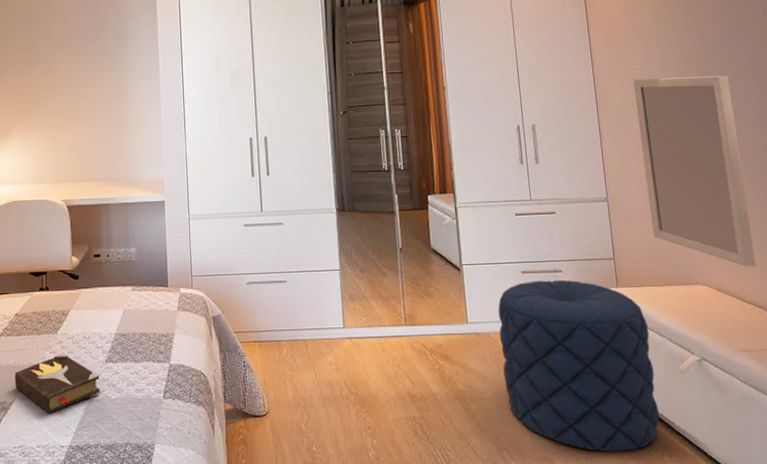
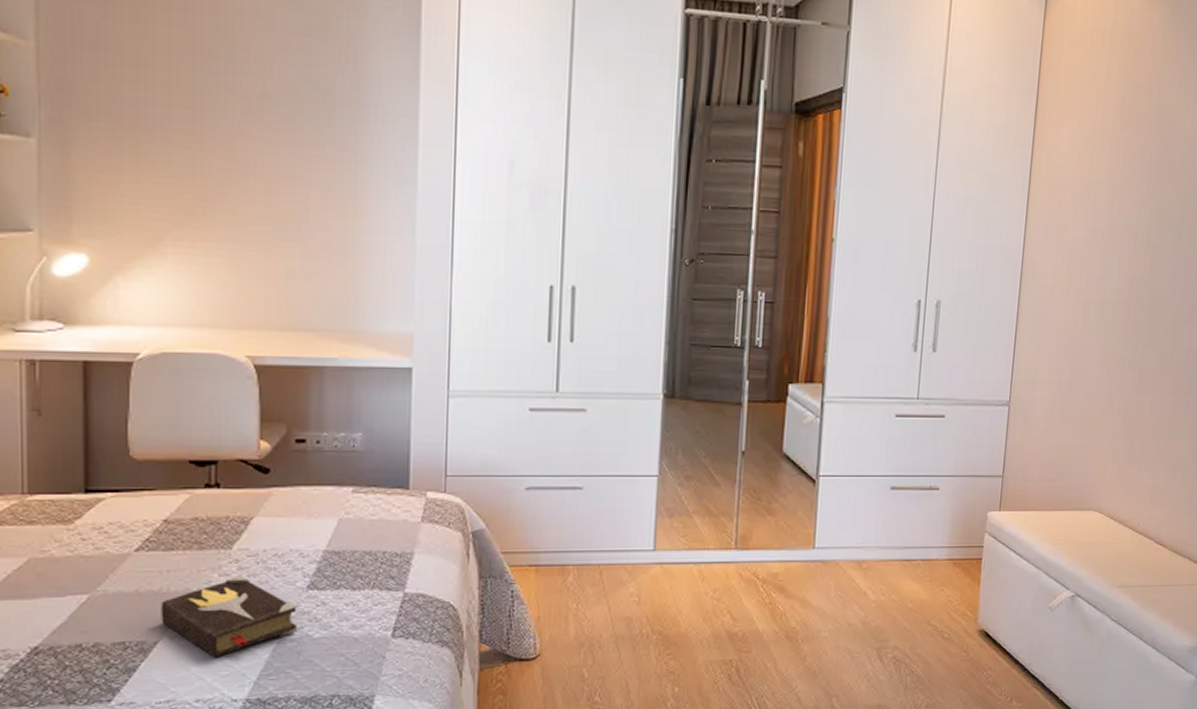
pouf: present [498,279,660,452] -> none [847,499,1026,698]
home mirror: present [633,75,756,267] -> none [1053,253,1180,492]

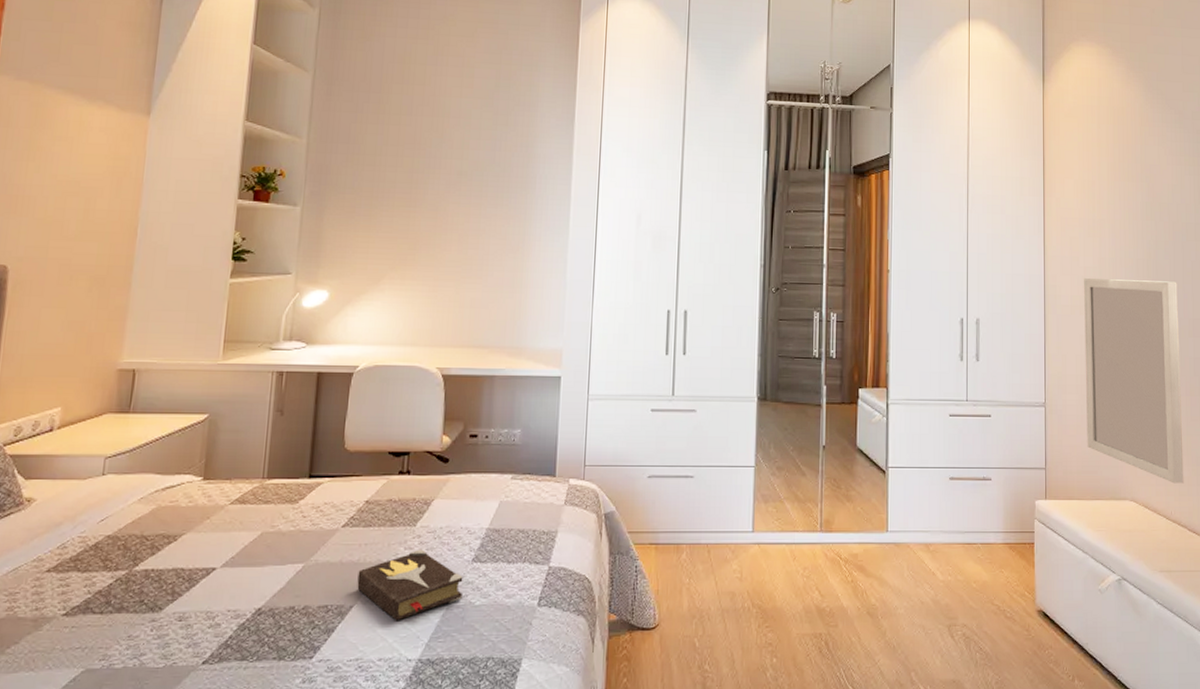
home mirror: none [1053,253,1180,492] -> present [1084,278,1184,484]

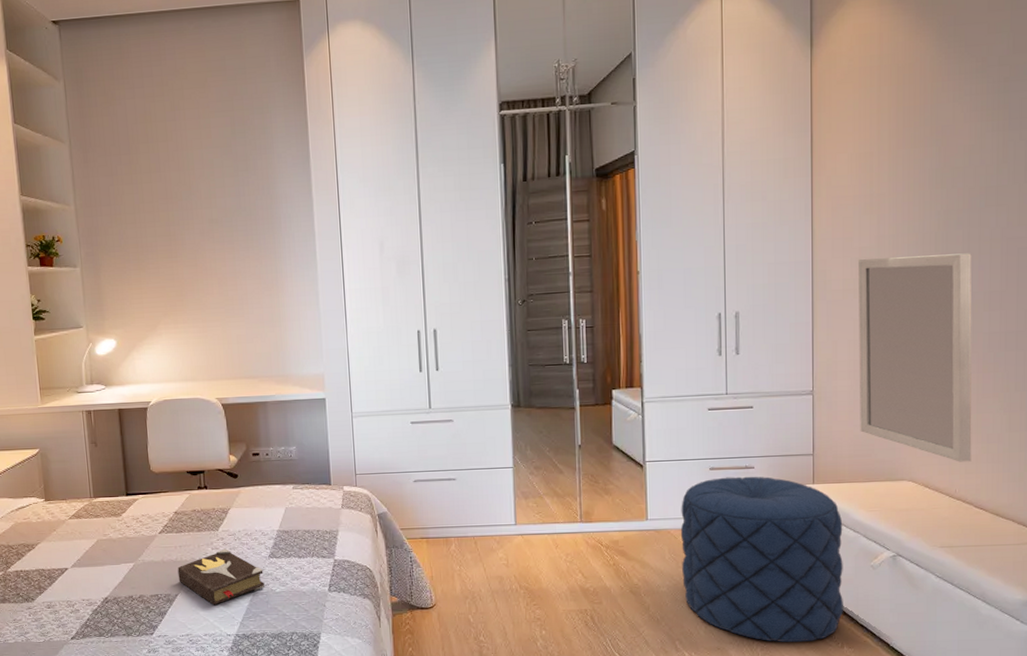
pouf: none [919,488,1074,675] -> present [680,476,843,643]

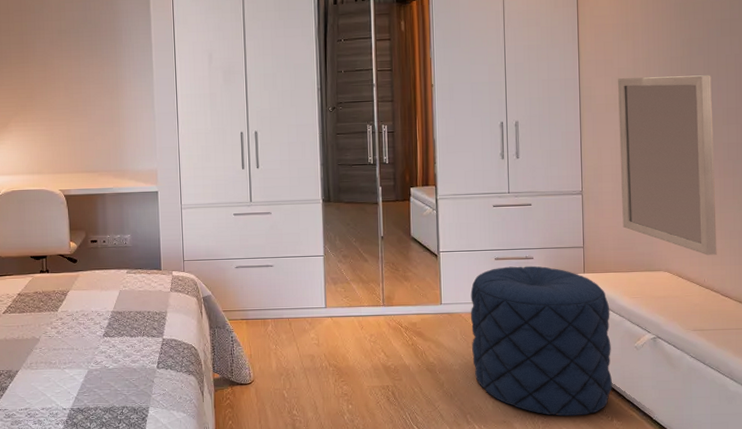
hardback book: present [177,549,264,606] -> none [19,328,99,381]

